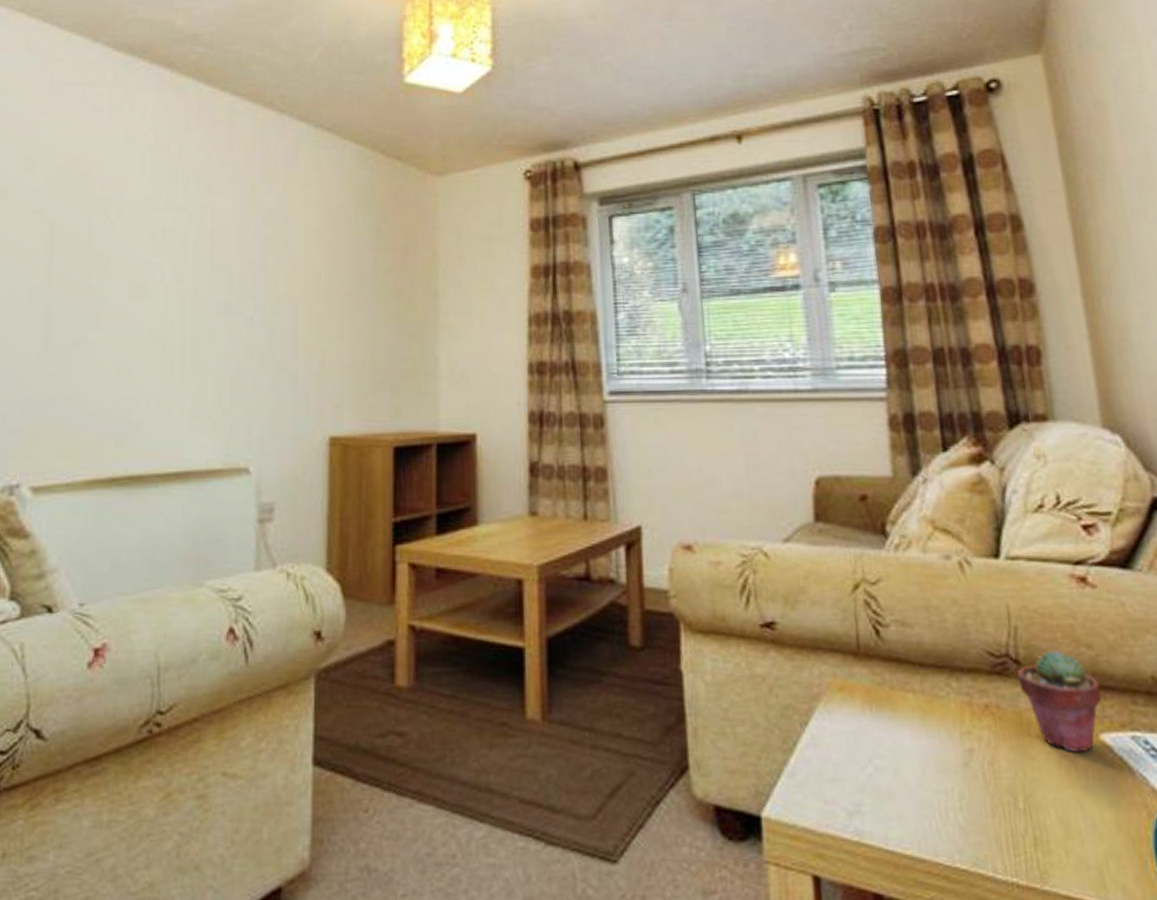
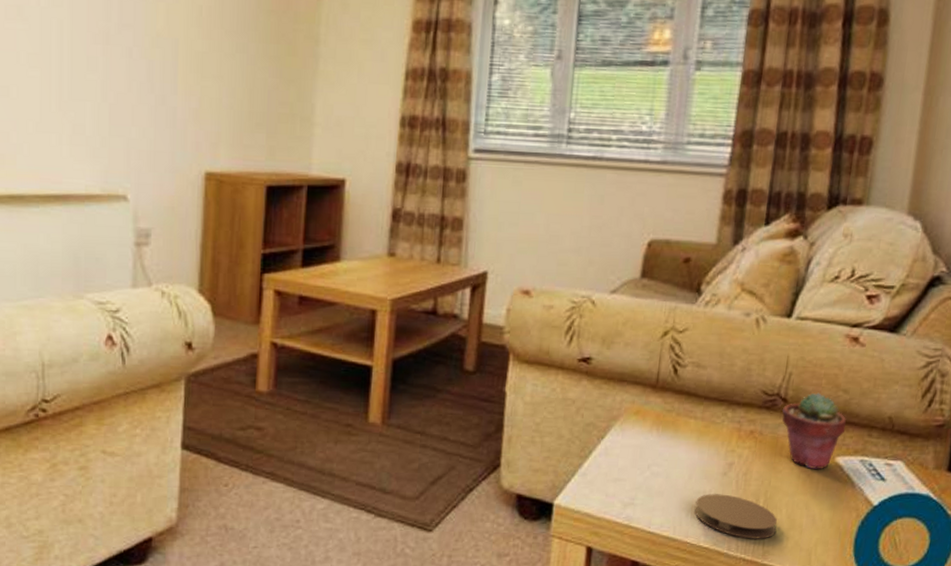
coaster: none [938,792,1050,855] -> present [694,494,777,539]

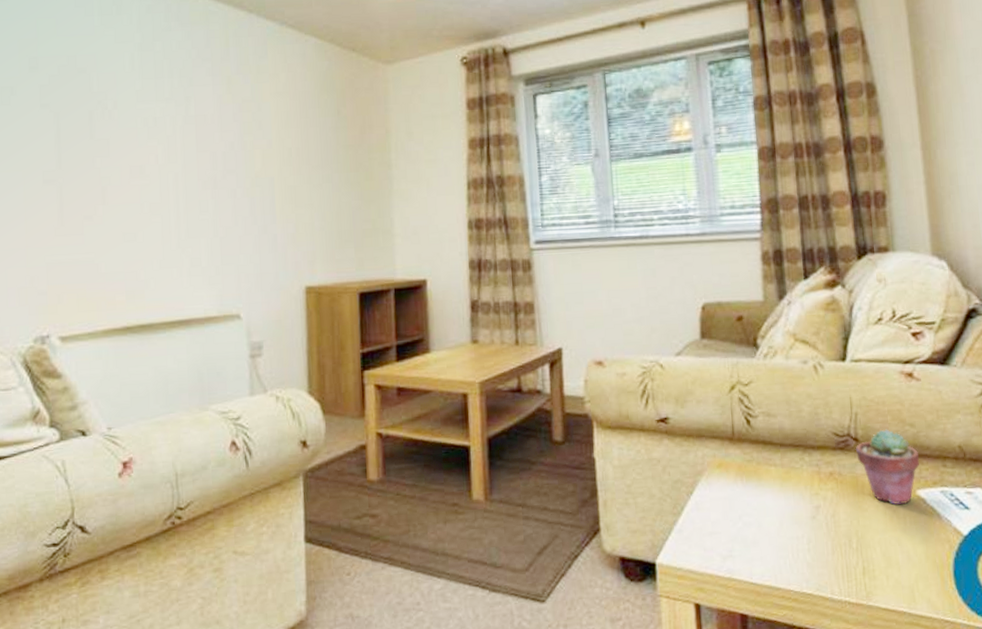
coaster: present [694,494,777,539] -> none [791,538,875,581]

